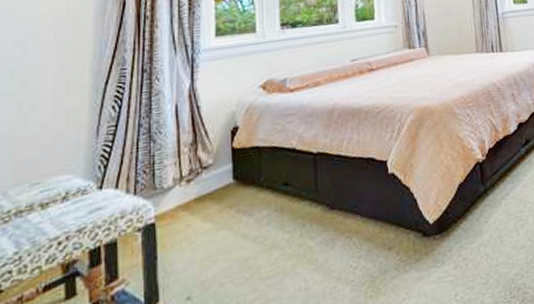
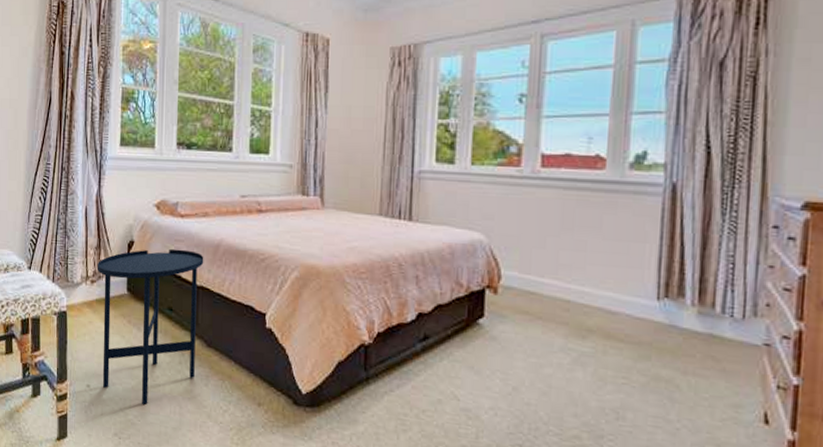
side table: none [193,121,319,296] -> present [96,248,204,406]

